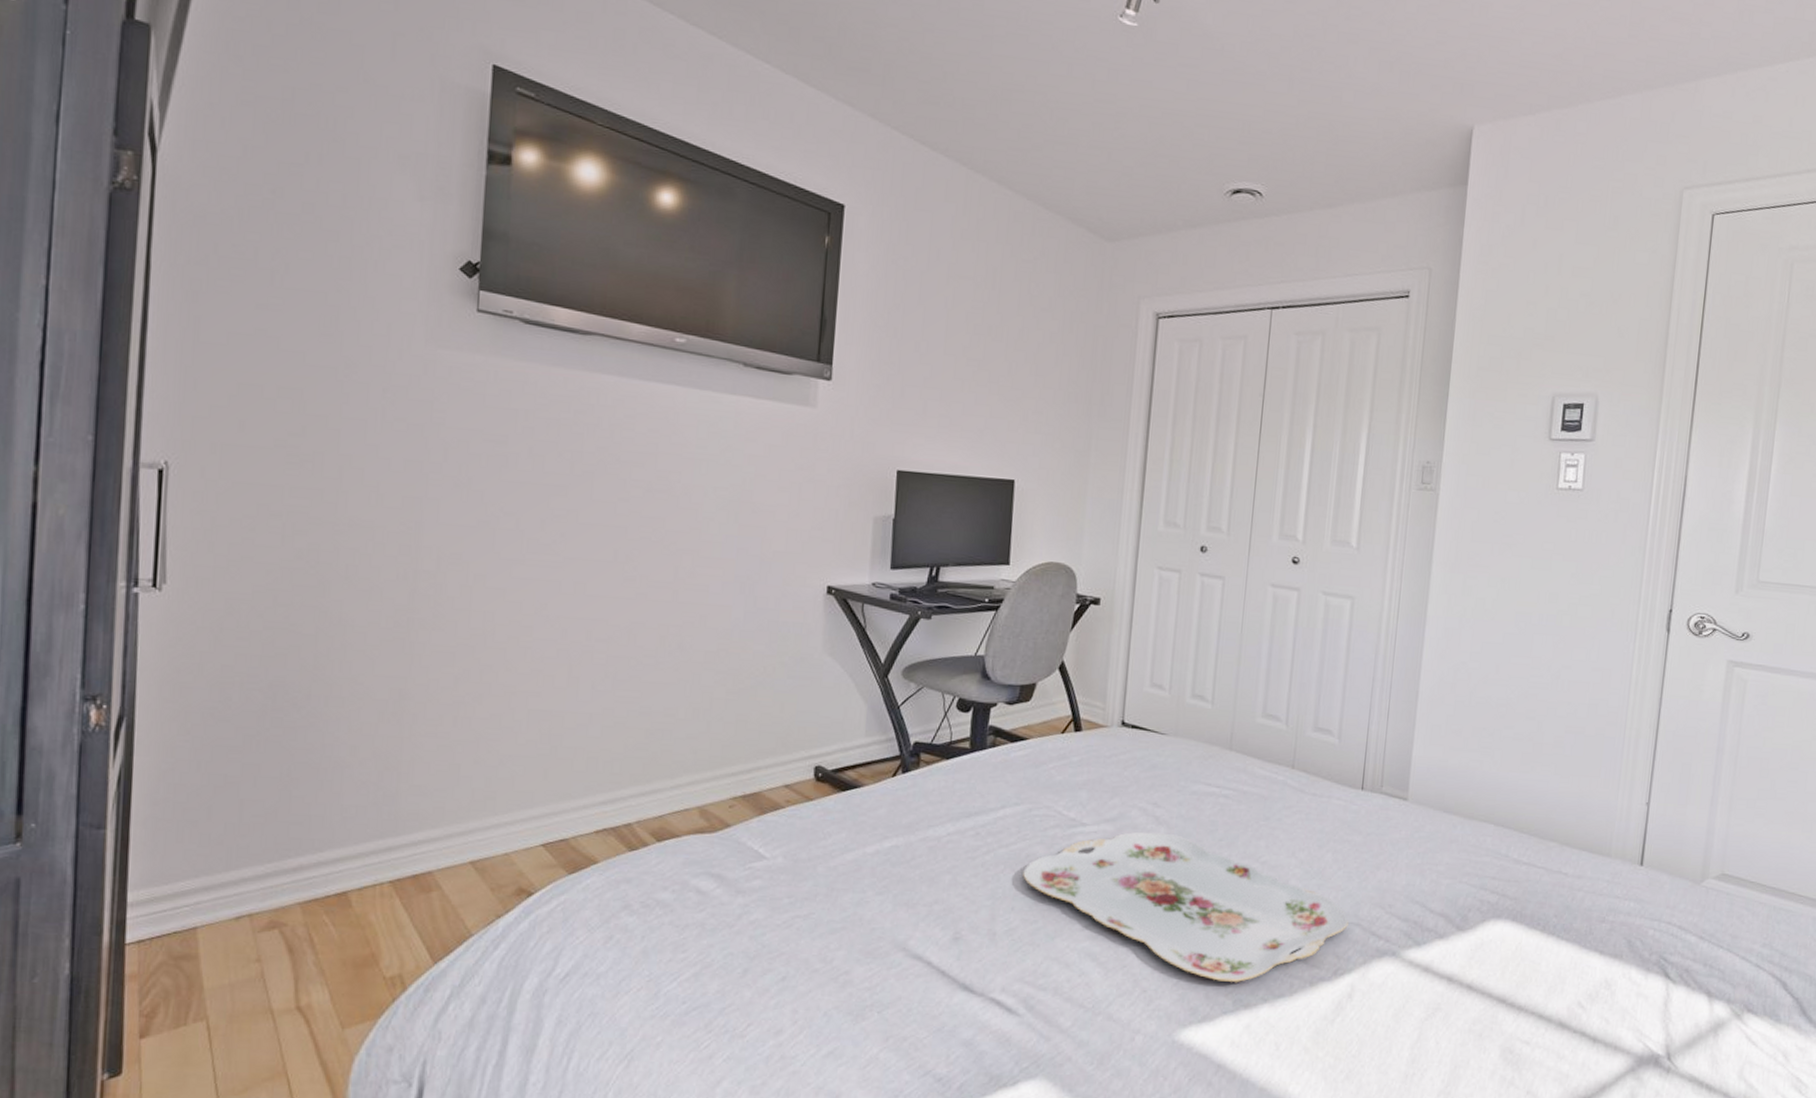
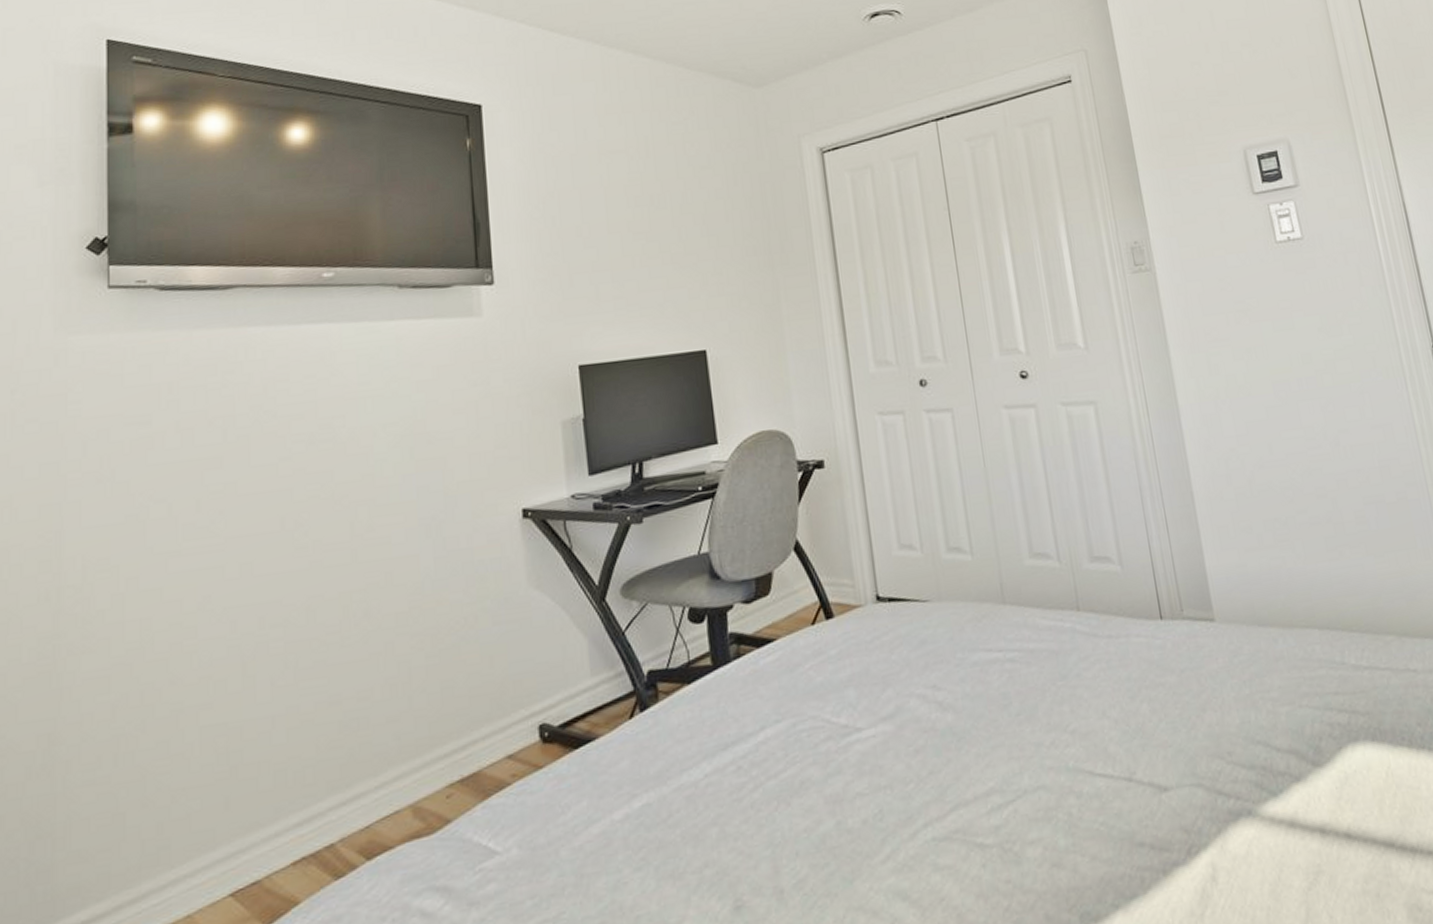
serving tray: present [1023,831,1349,982] -> none [800,719,1189,894]

